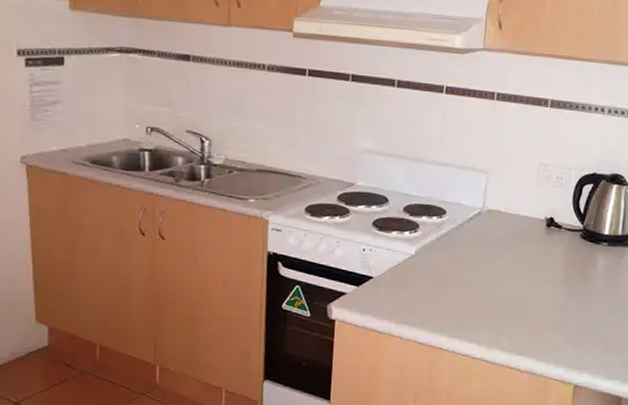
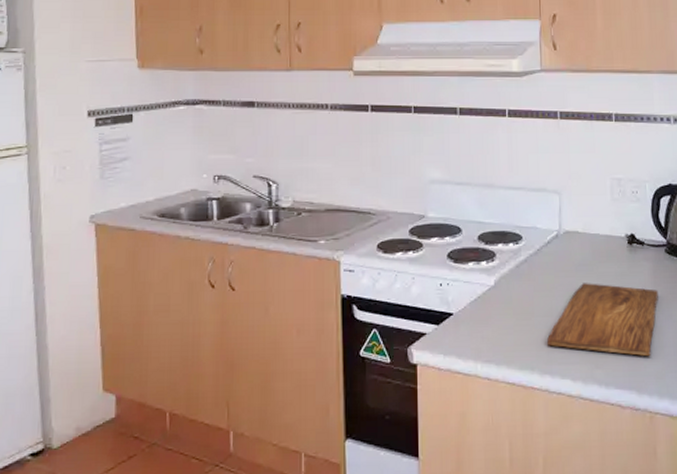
cutting board: none [459,259,568,330] -> present [547,283,658,357]

